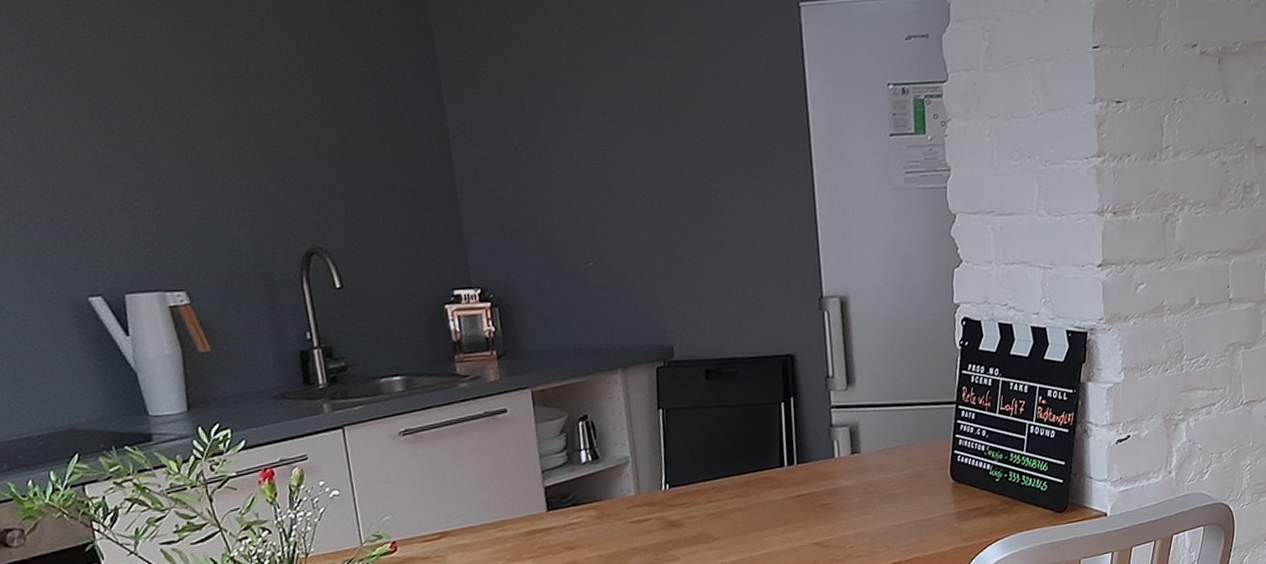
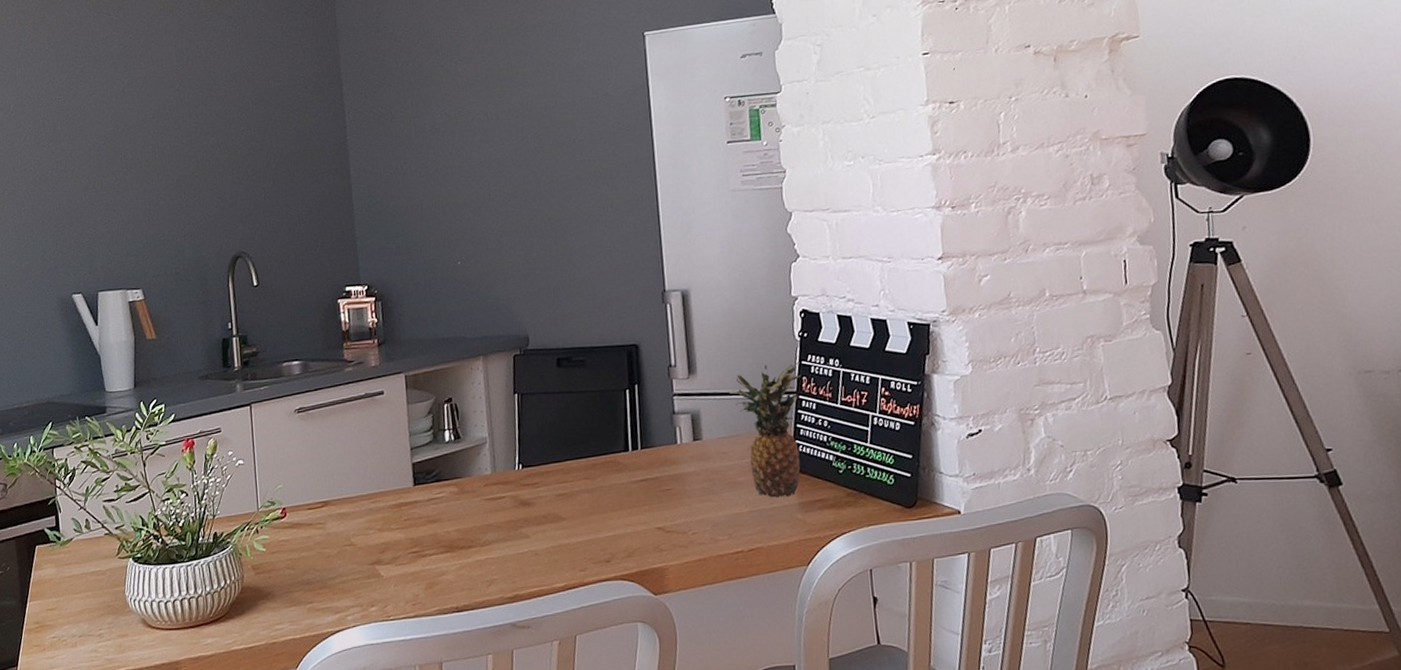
fruit: none [889,371,960,508] -> present [729,362,801,498]

